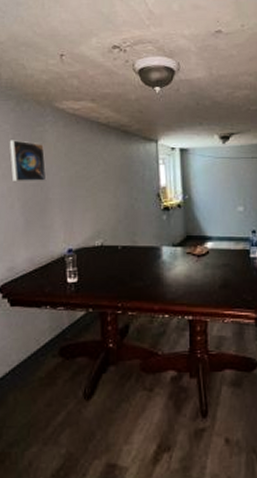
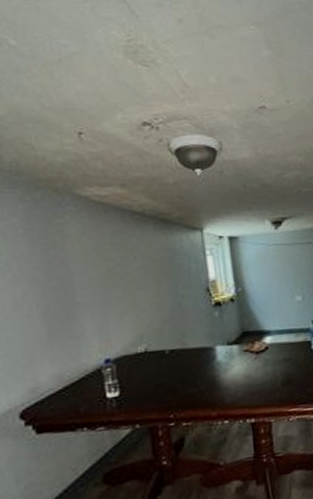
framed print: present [9,140,47,182] -> none [19,235,72,286]

